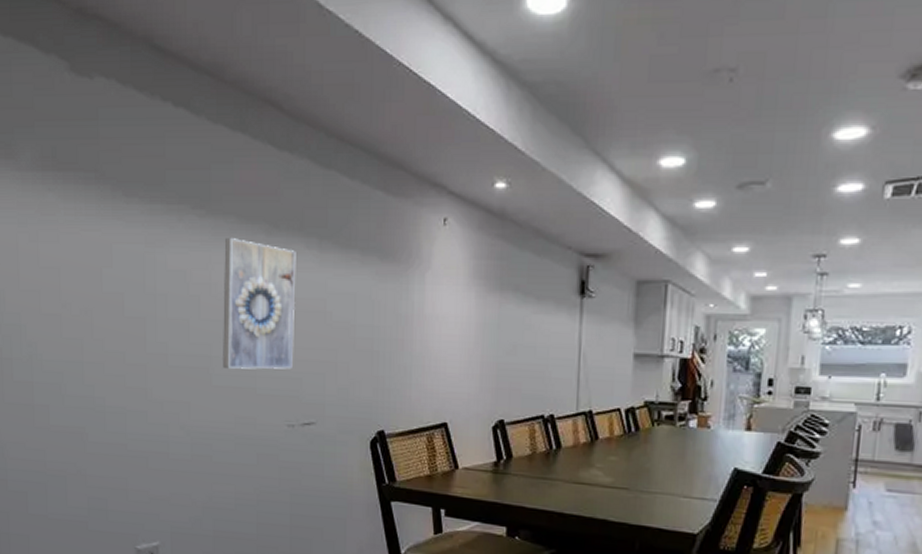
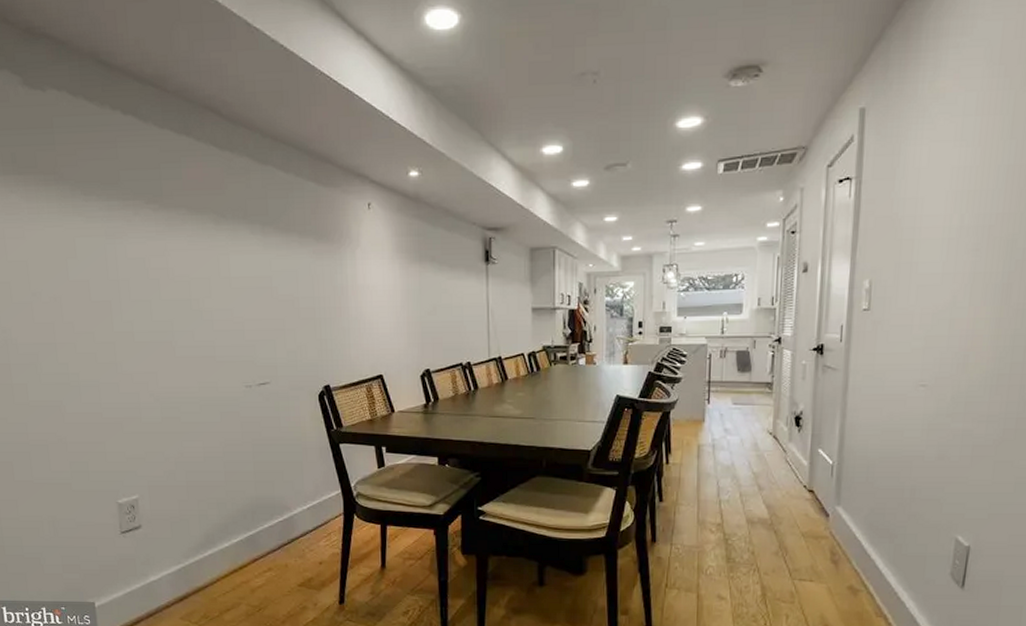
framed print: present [223,238,296,370] -> none [178,228,246,341]

